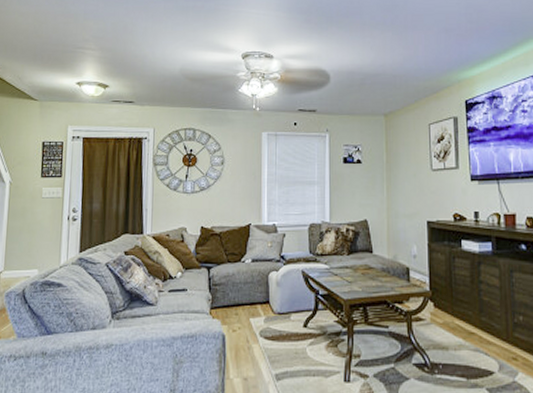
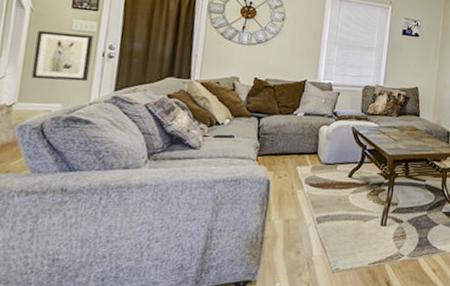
wall art: none [13,201,60,247] -> present [31,30,94,82]

